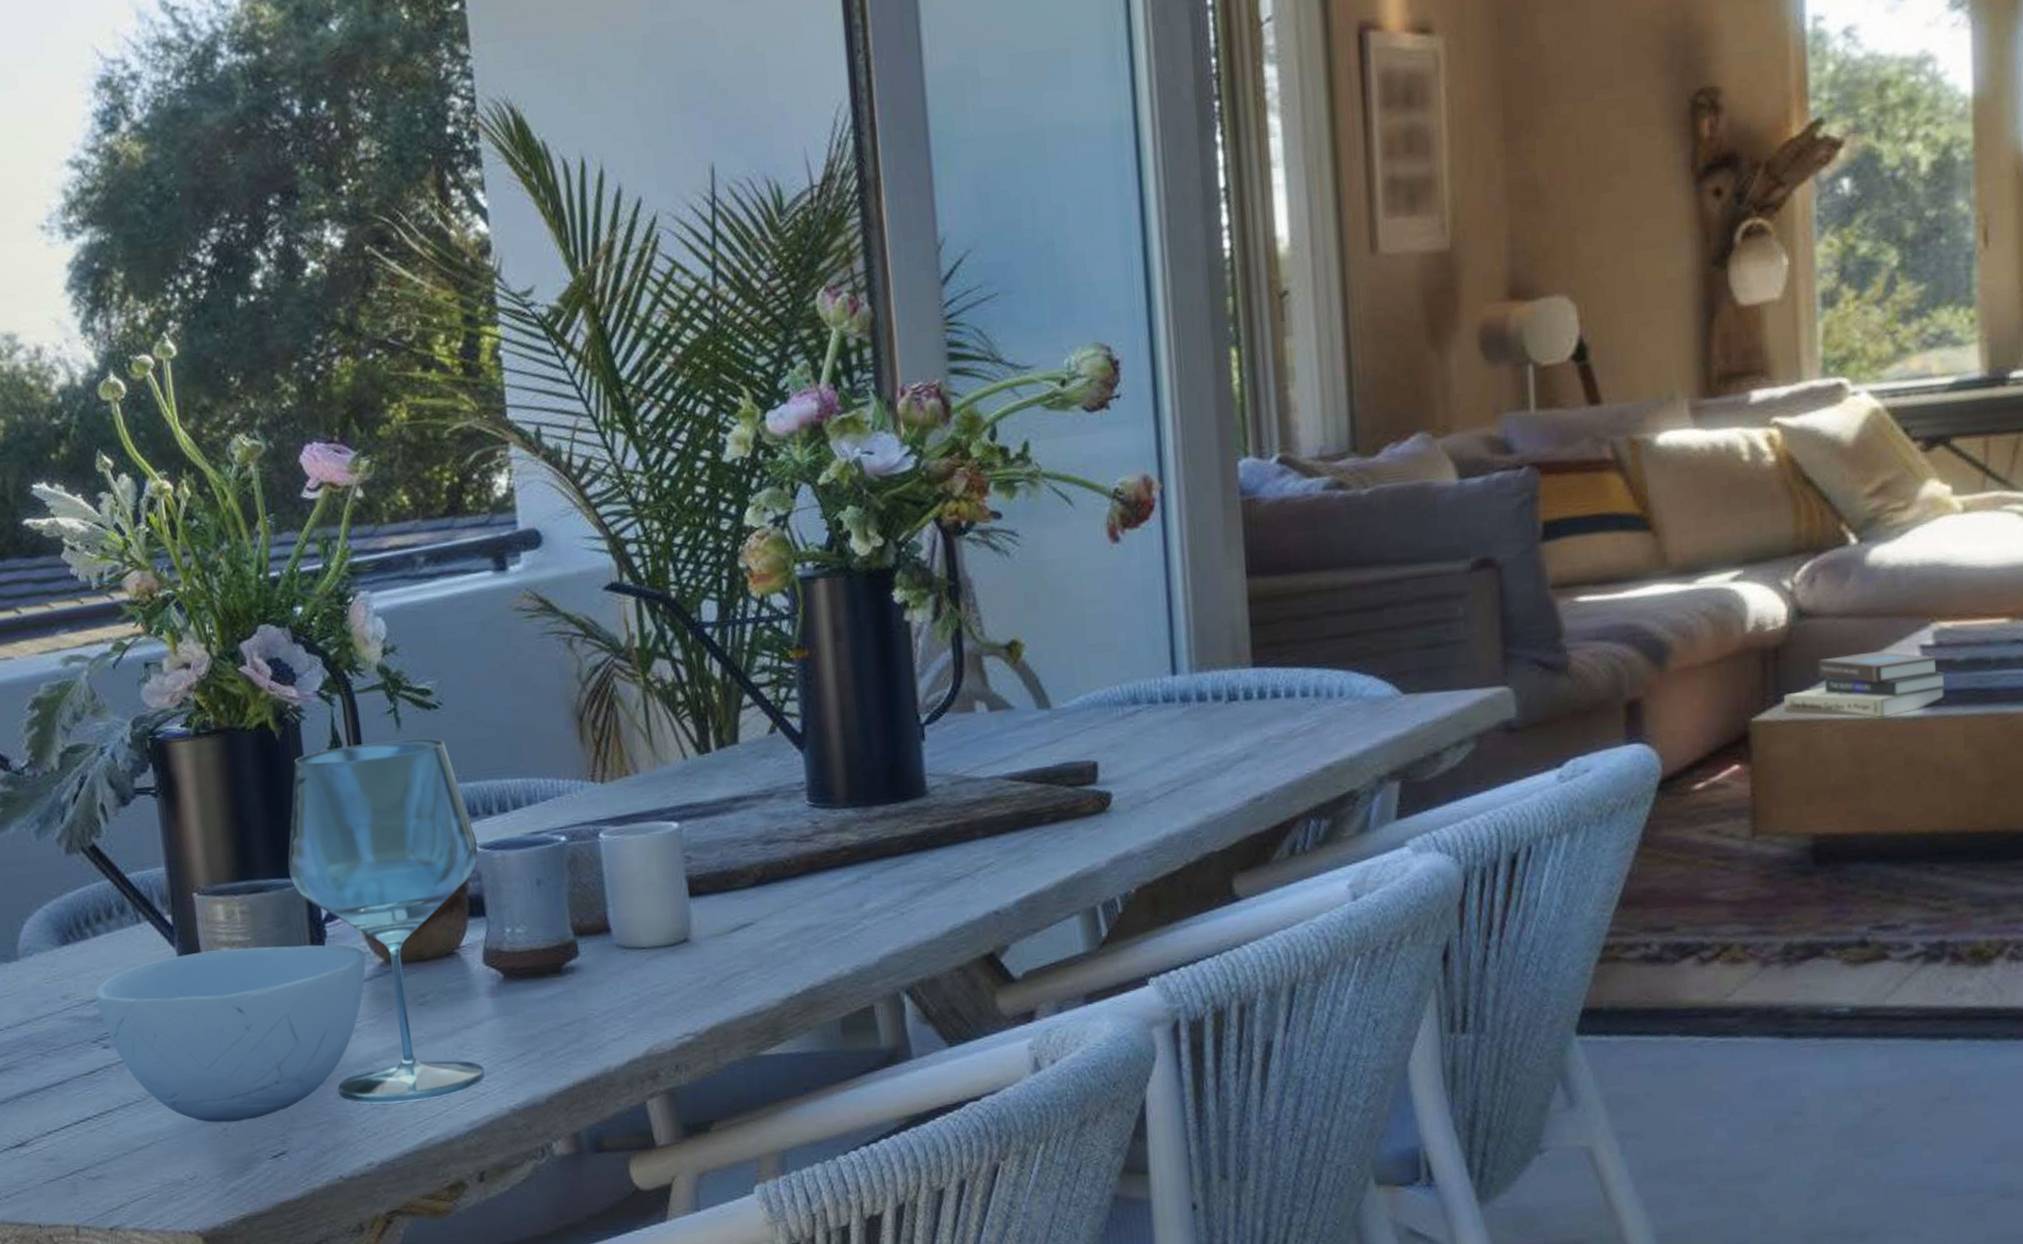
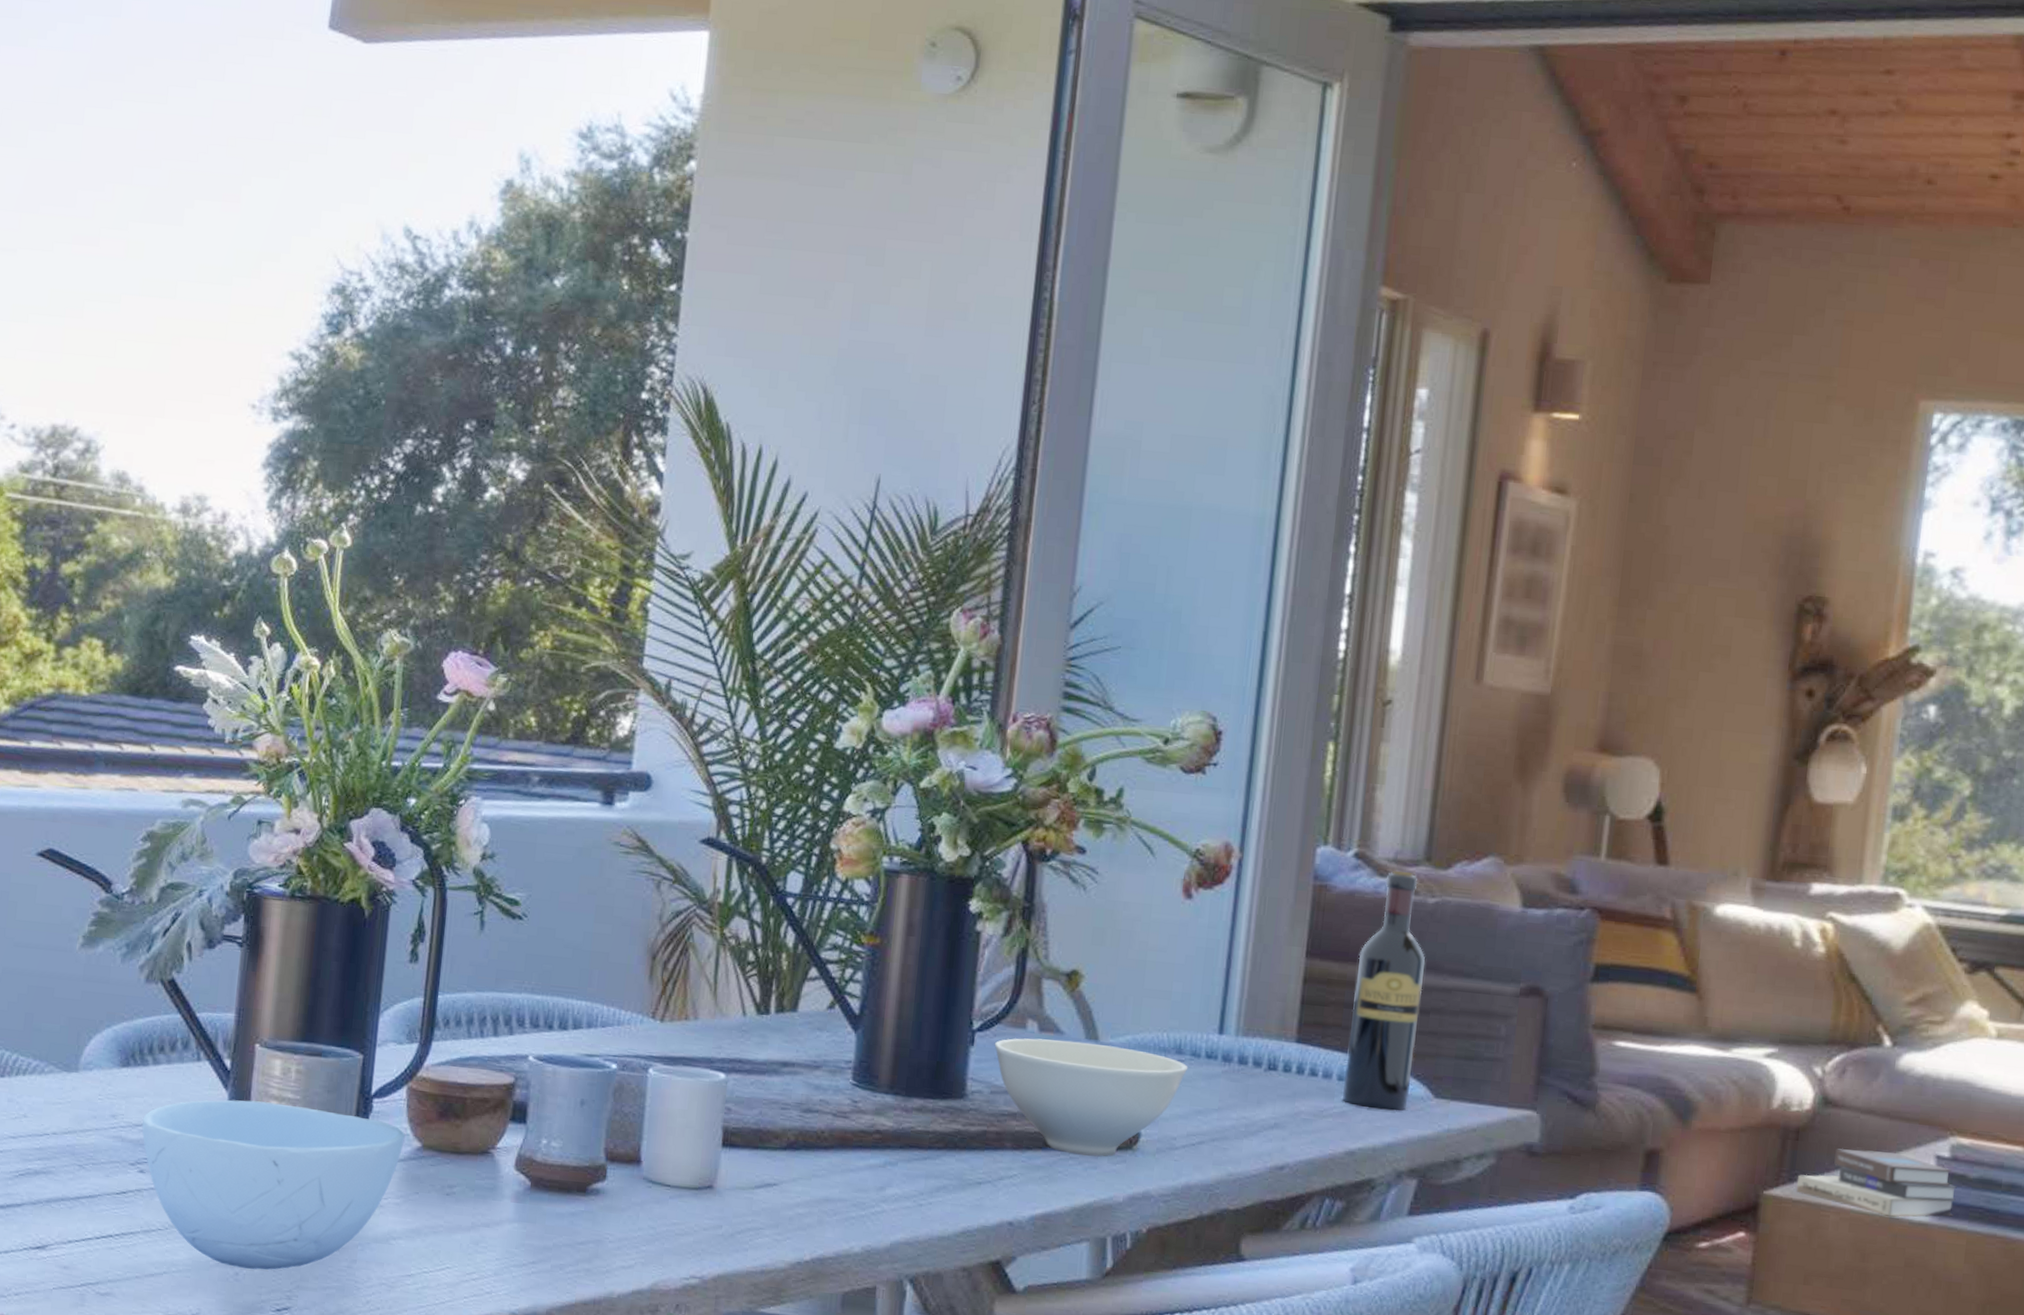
wine glass: present [287,738,486,1104] -> none [349,936,533,1287]
bowl: none [945,709,1148,829] -> present [994,1038,1189,1157]
wine bottle: none [1300,467,1377,719] -> present [1343,870,1426,1111]

